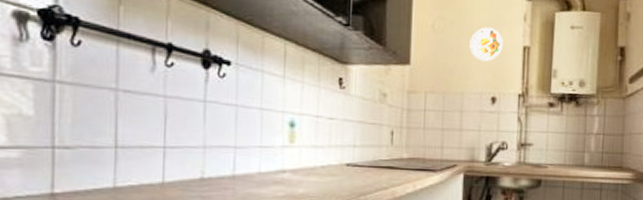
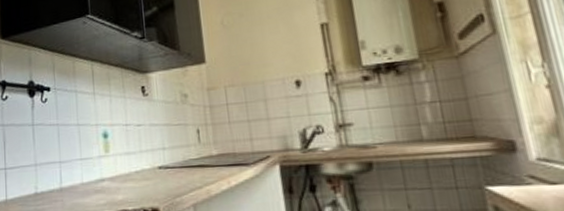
decorative plate: present [469,27,503,62] -> none [261,12,298,47]

